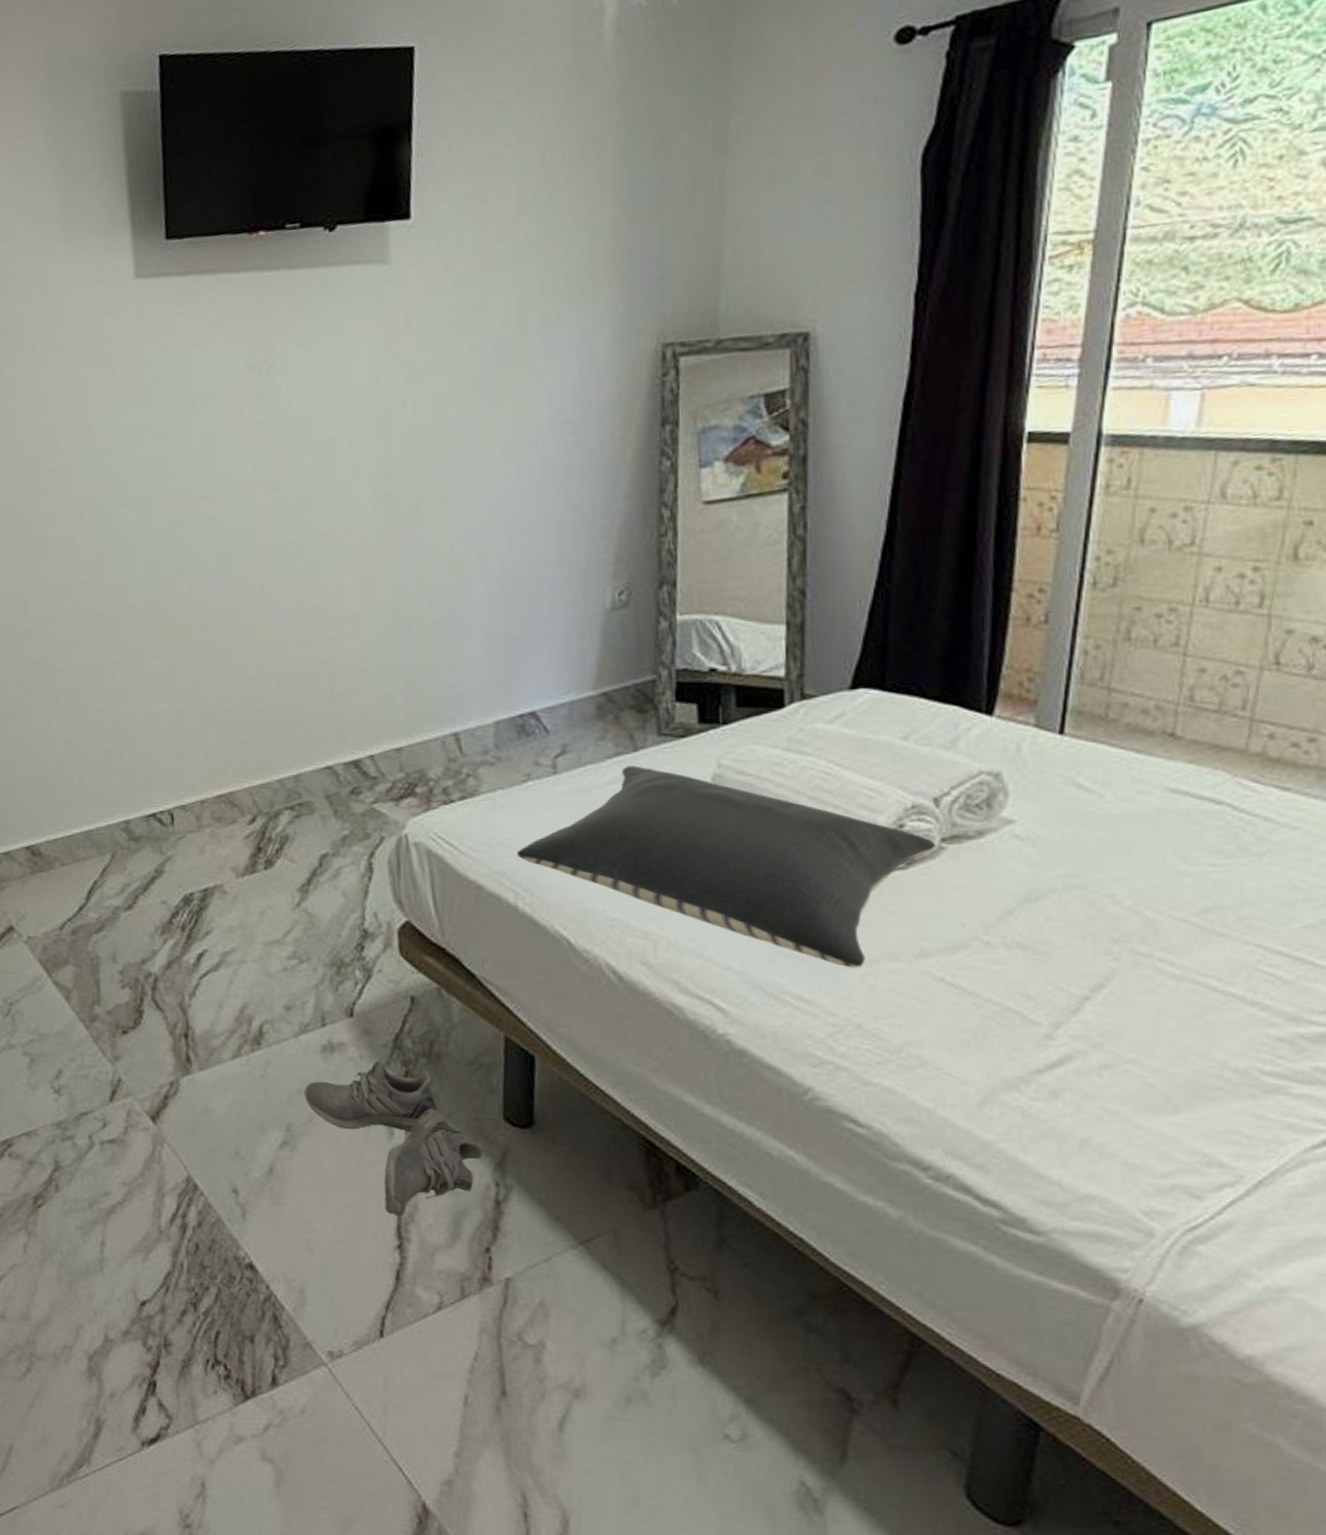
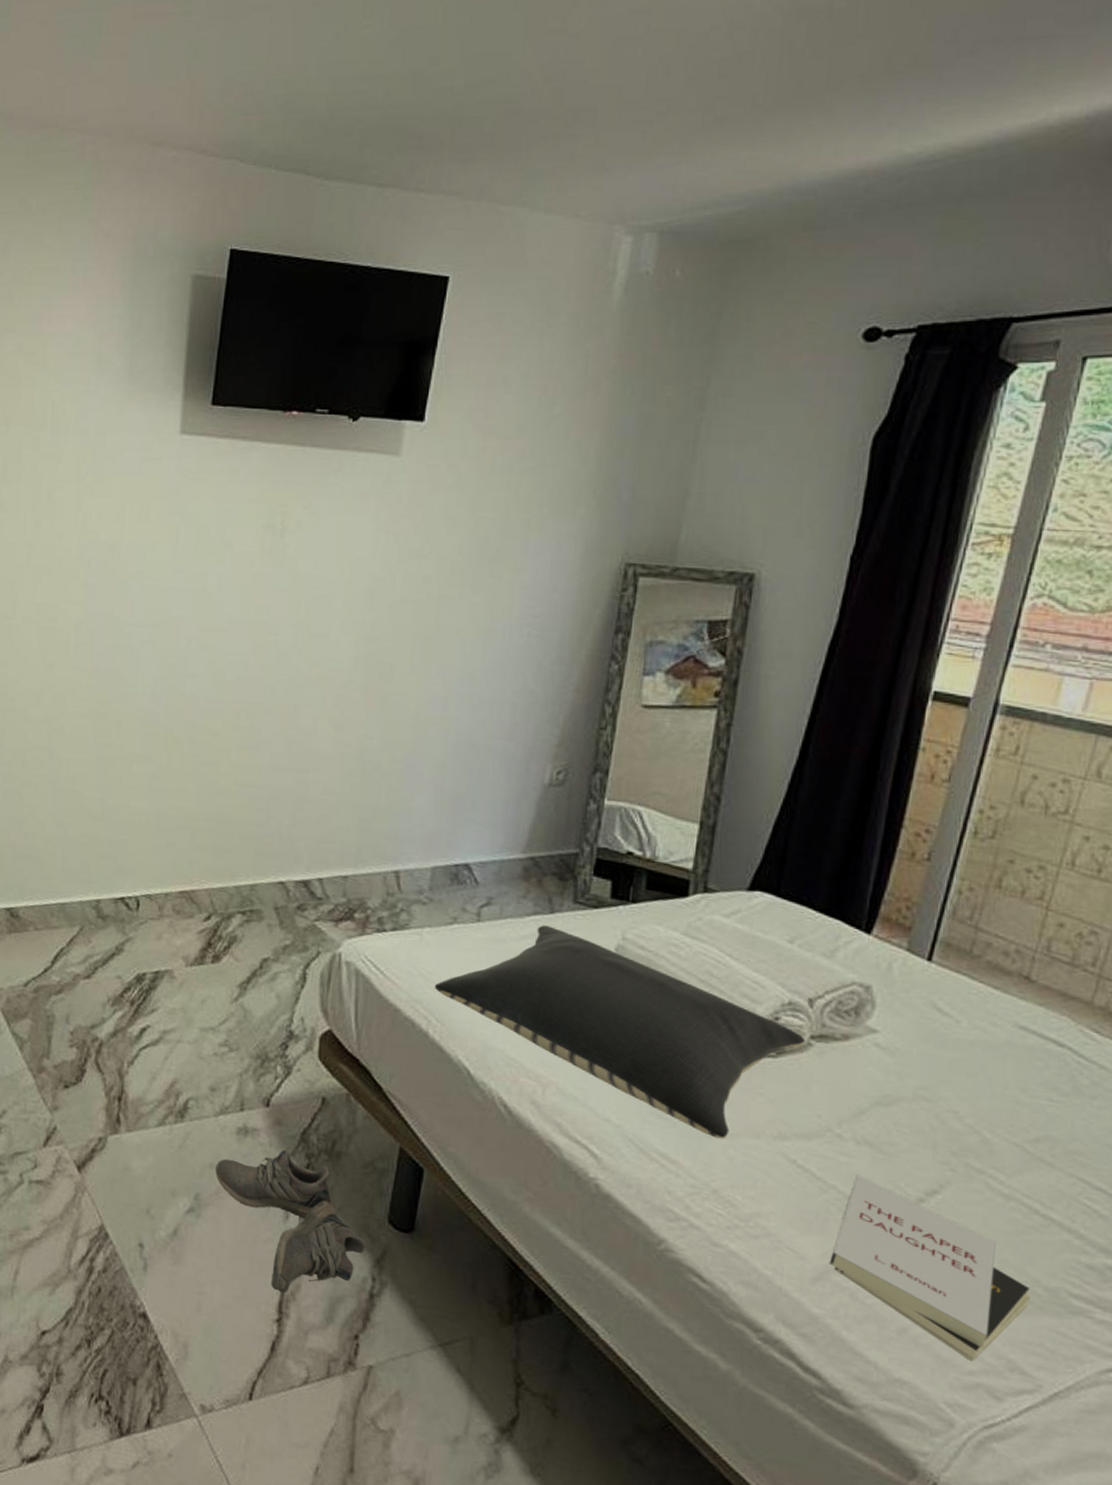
books: none [994,982,1219,1162] -> present [829,1175,1031,1361]

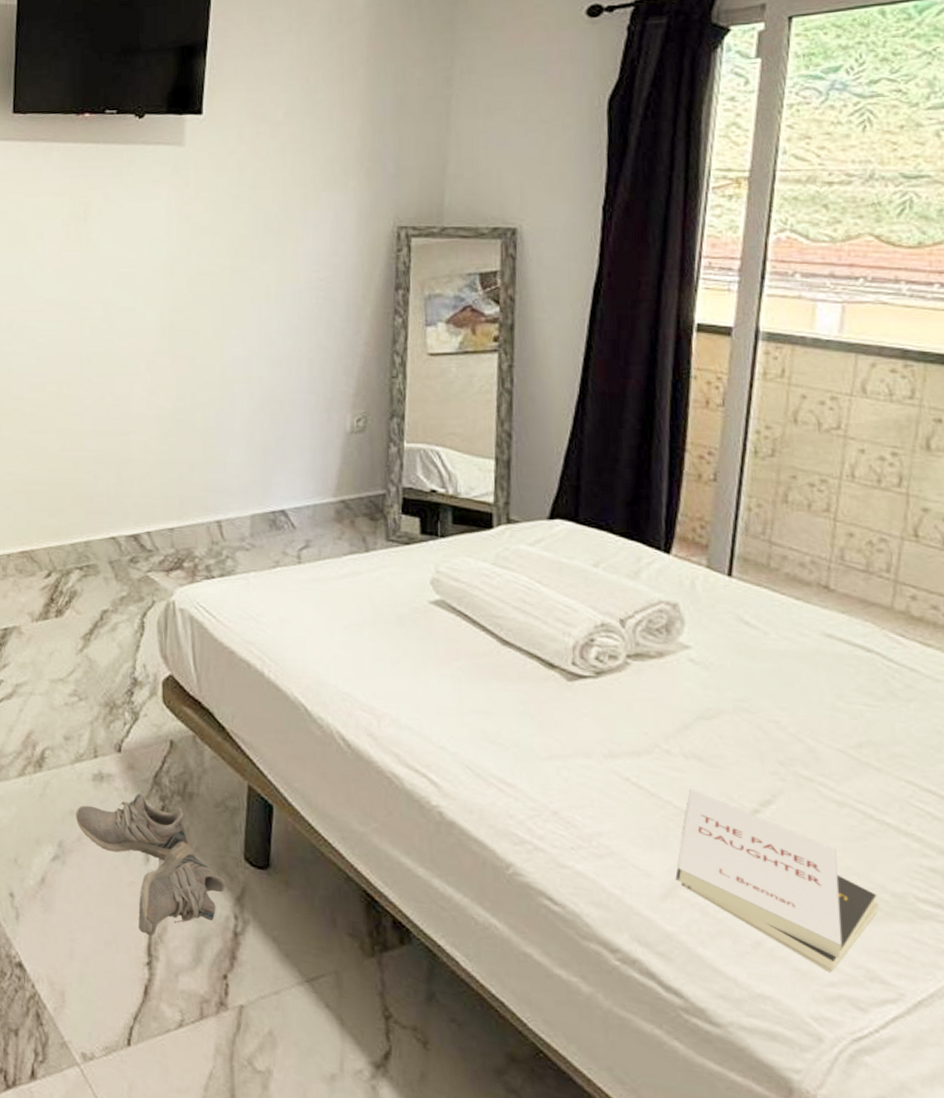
pillow: present [434,925,806,1139] -> none [264,563,623,761]

